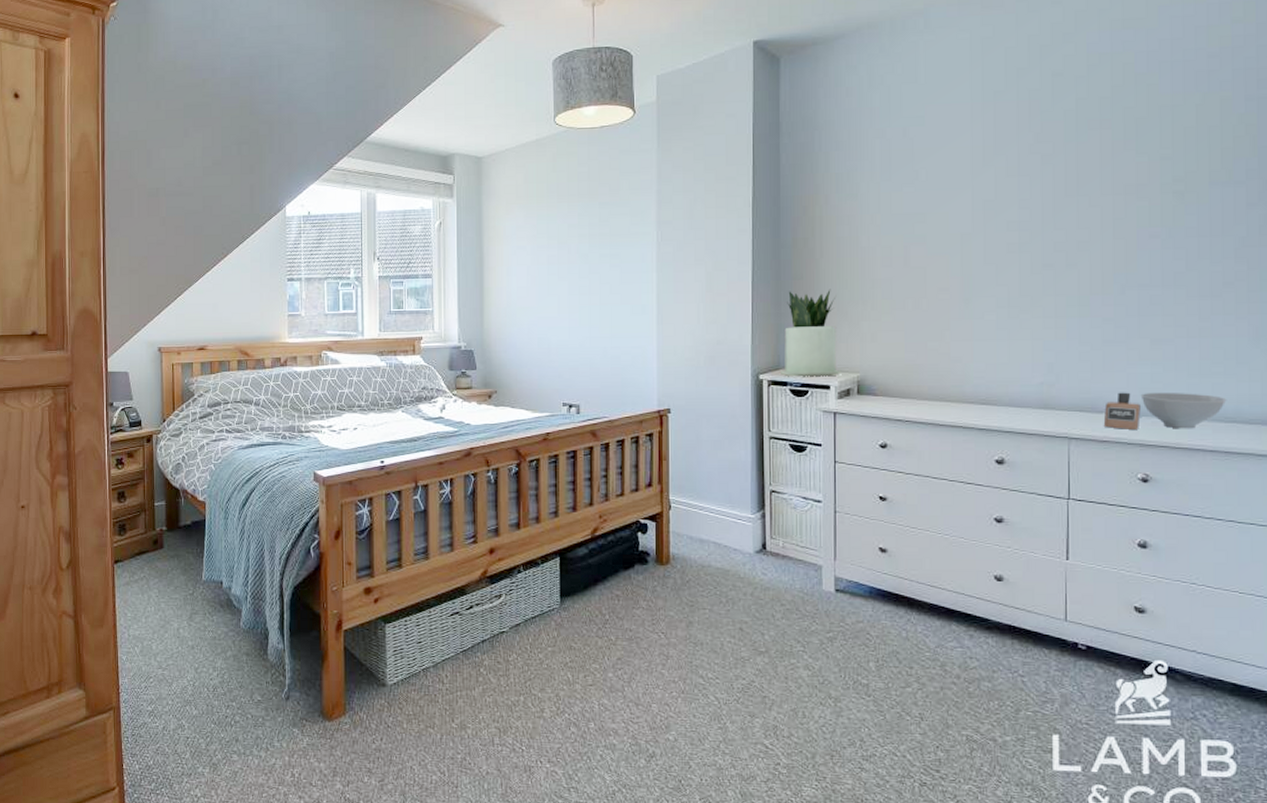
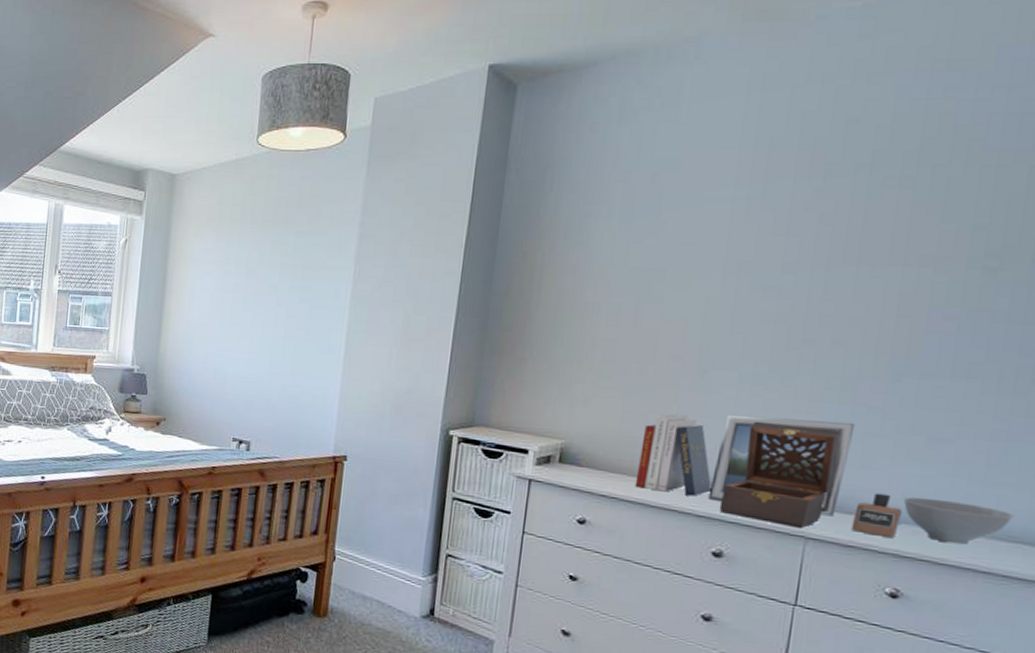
planter: present [779,289,842,377] -> none [473,343,549,441]
books: none [924,340,988,412] -> present [634,414,712,497]
picture frame: none [985,333,1095,417] -> present [708,415,856,517]
jewelry box: none [996,339,1083,431] -> present [719,421,840,529]

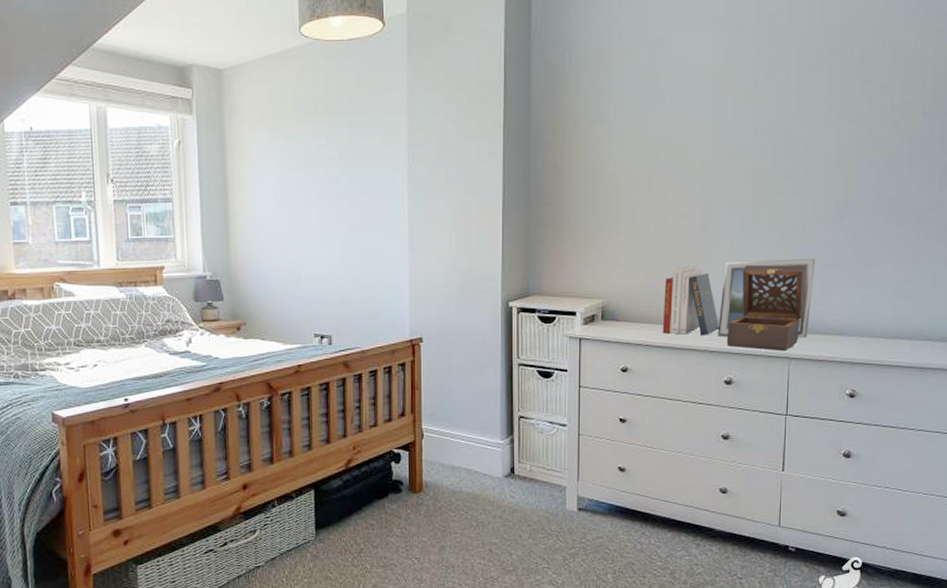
perfume: present [850,493,901,538] -> none [819,314,852,349]
bowl: present [903,497,1015,545] -> none [852,313,924,348]

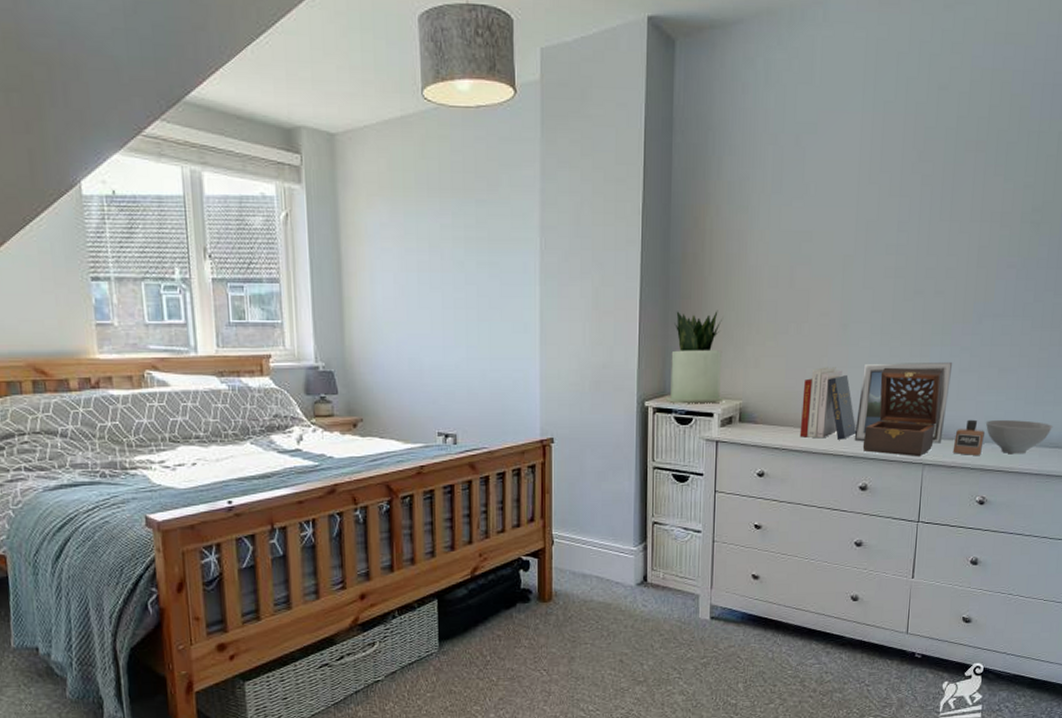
planter: none [528,215,587,304] -> present [665,310,725,404]
perfume: none [819,314,852,349] -> present [952,419,984,455]
bowl: none [852,313,924,348] -> present [985,419,1053,454]

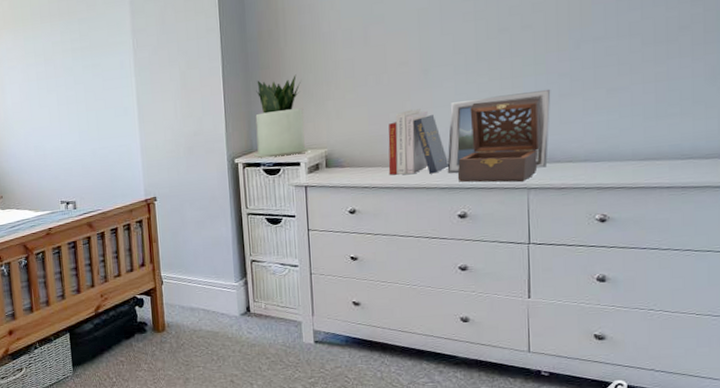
perfume: present [952,419,984,455] -> none [561,140,598,176]
bowl: present [985,419,1053,454] -> none [597,135,683,170]

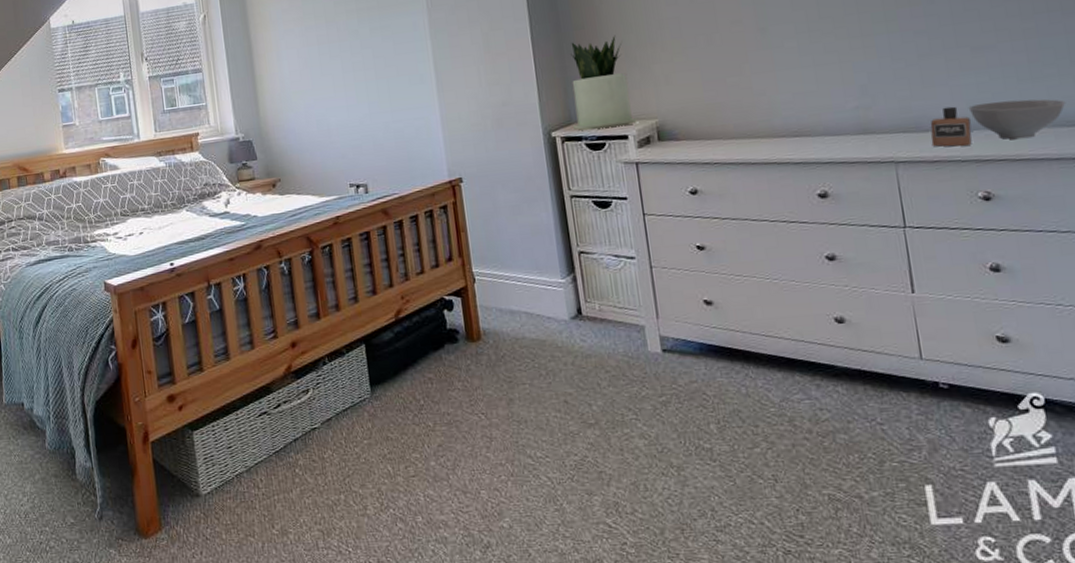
books: present [388,109,450,175] -> none [726,72,802,149]
picture frame: present [447,89,551,173] -> none [795,48,915,146]
jewelry box: present [457,97,541,183] -> none [810,58,905,157]
perfume: none [561,140,598,176] -> present [930,106,972,147]
bowl: none [597,135,683,170] -> present [968,99,1066,140]

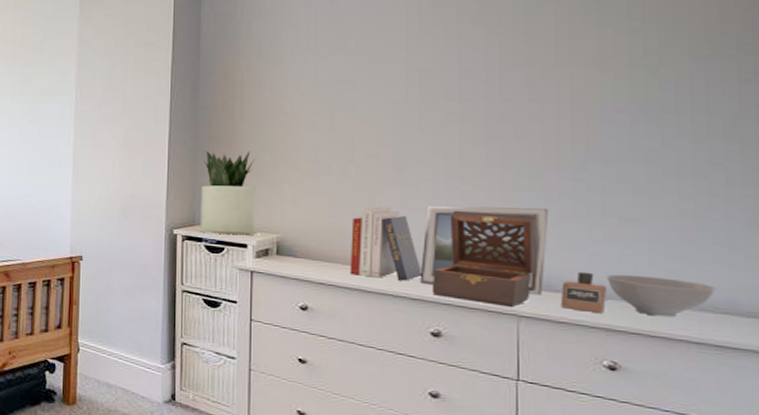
books: none [726,72,802,149] -> present [349,207,423,281]
picture frame: none [795,48,915,146] -> present [420,205,549,295]
jewelry box: none [810,58,905,157] -> present [431,210,536,308]

